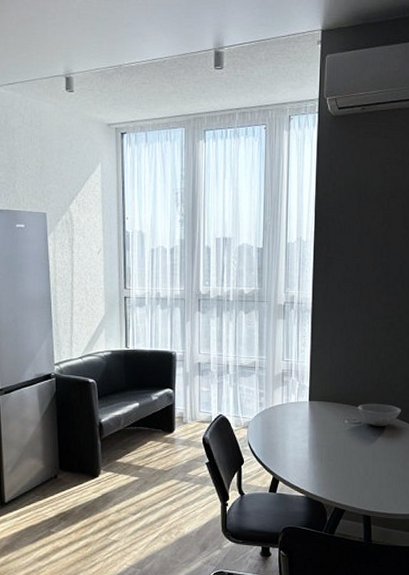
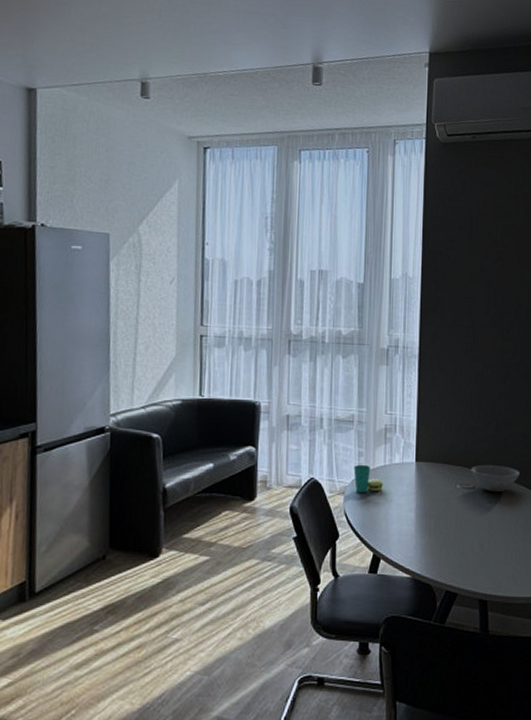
cup: none [255,403,282,426] -> present [353,464,384,492]

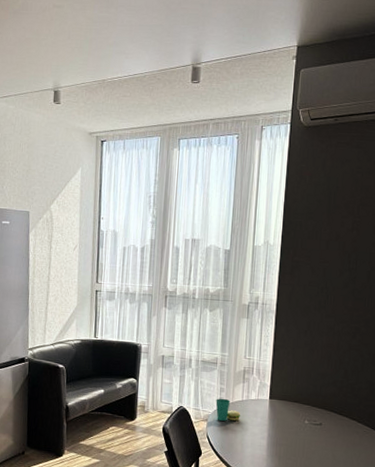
bowl: present [470,464,519,492] -> none [318,405,364,429]

